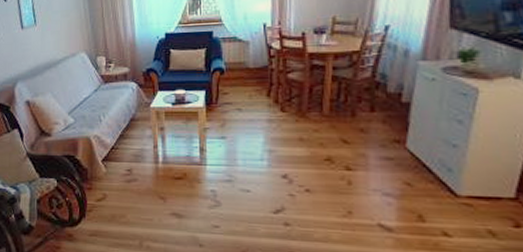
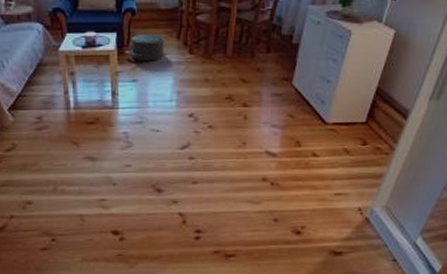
pouf: none [213,91,254,119] -> present [125,33,164,62]

